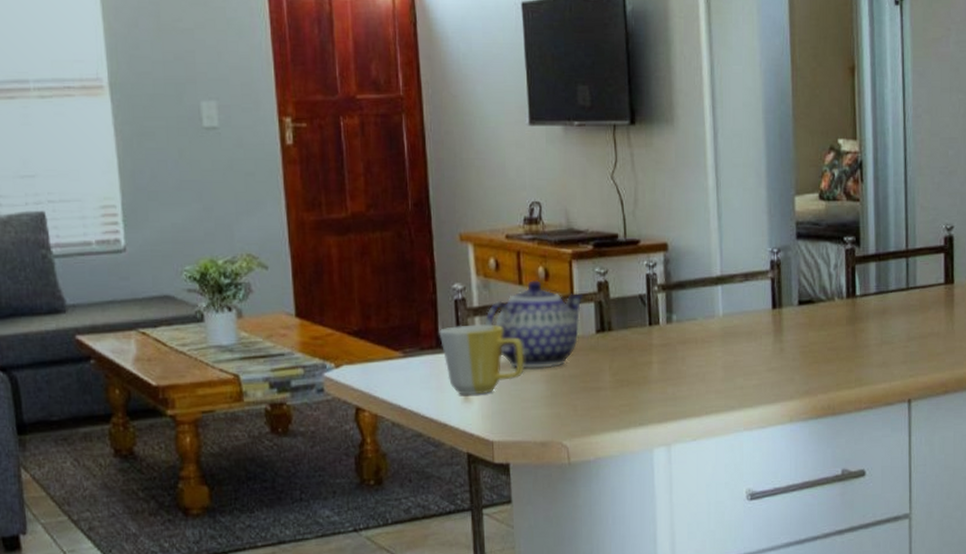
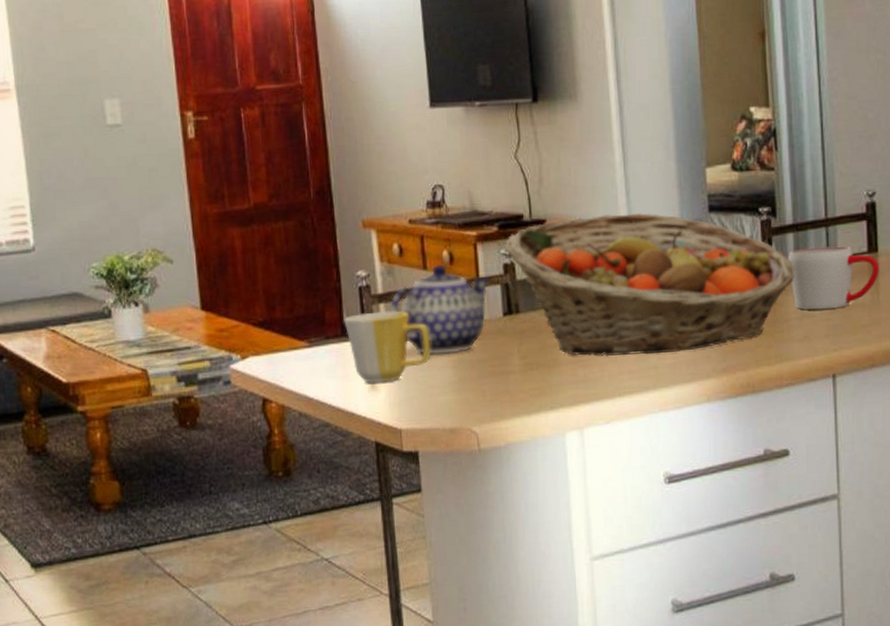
fruit basket: none [599,237,876,376] -> present [504,213,795,357]
mug: none [869,277,955,337] -> present [787,246,879,310]

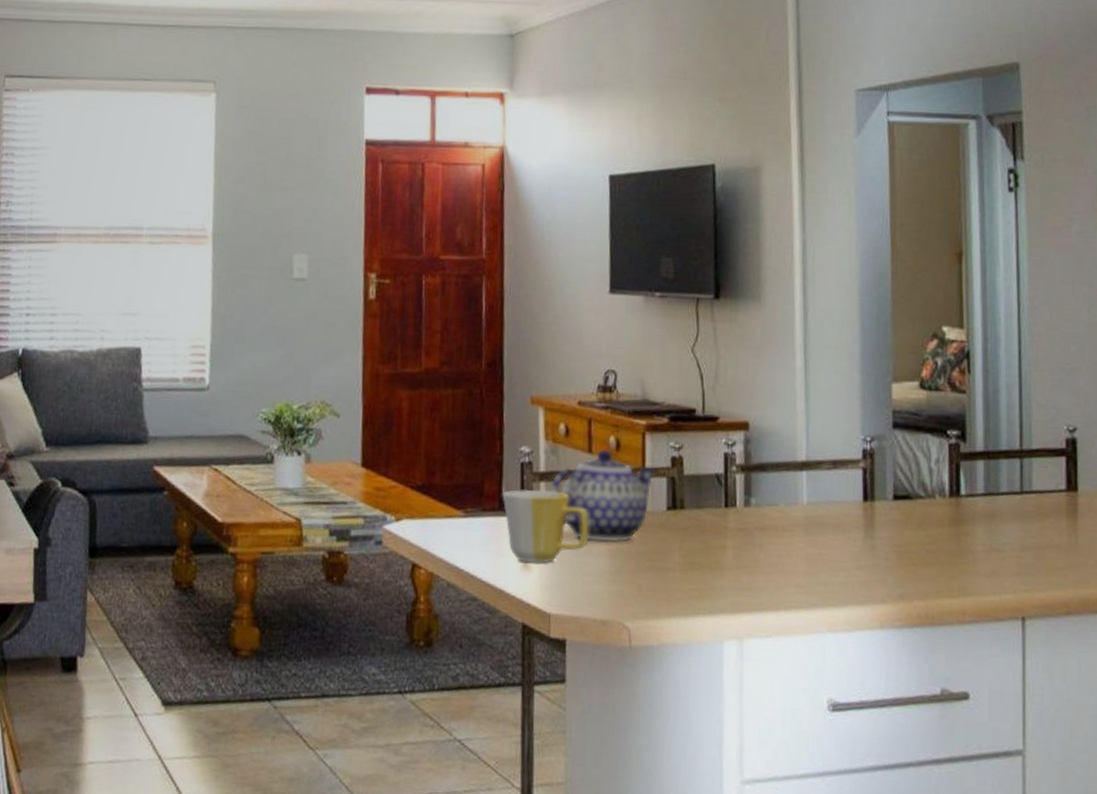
fruit basket: present [504,213,795,357] -> none [674,418,984,572]
mug: present [787,246,879,310] -> none [976,478,1078,546]

